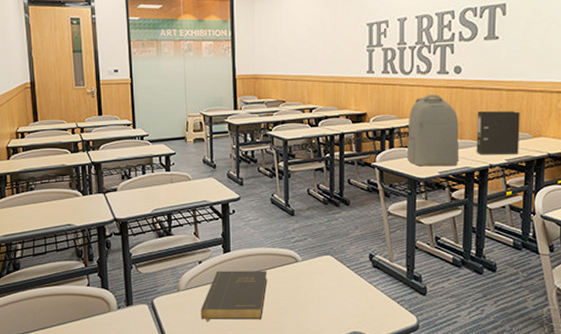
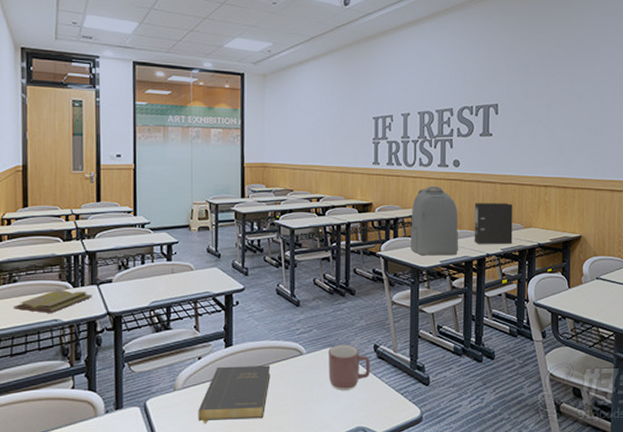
diary: none [32,197,100,218] -> present [13,289,92,313]
mug: none [324,253,365,297] -> present [328,345,370,390]

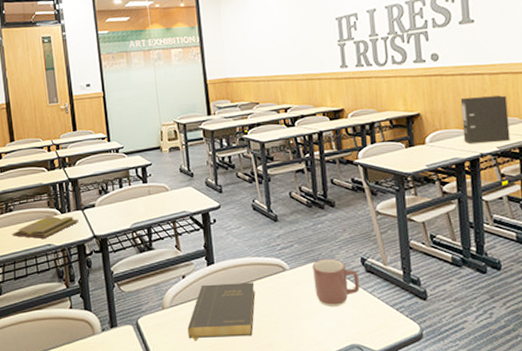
backpack: present [409,185,459,255] -> none [388,83,447,160]

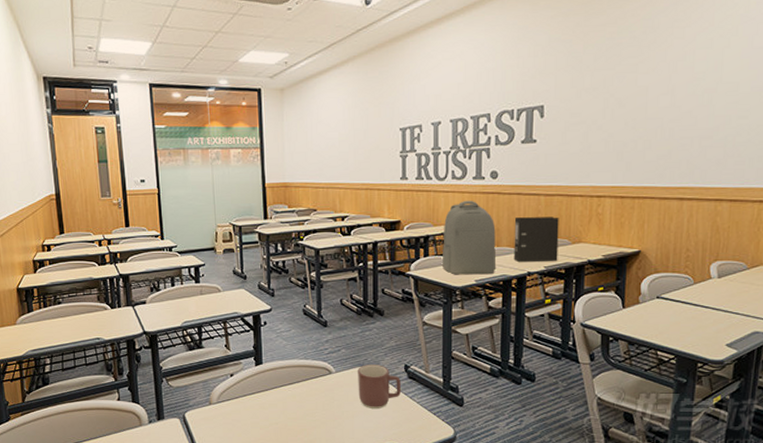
diary: present [12,215,79,239] -> none [60,310,129,332]
book: present [187,282,255,342] -> none [233,383,301,436]
backpack: none [388,83,447,160] -> present [441,200,497,274]

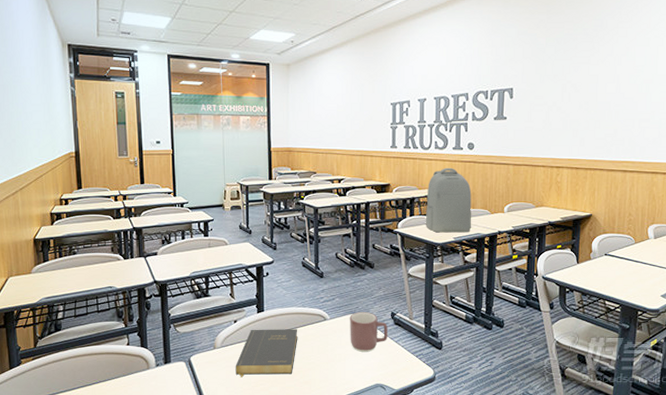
book: none [233,383,301,436] -> present [235,329,298,378]
binder: present [513,217,559,262] -> none [486,184,525,222]

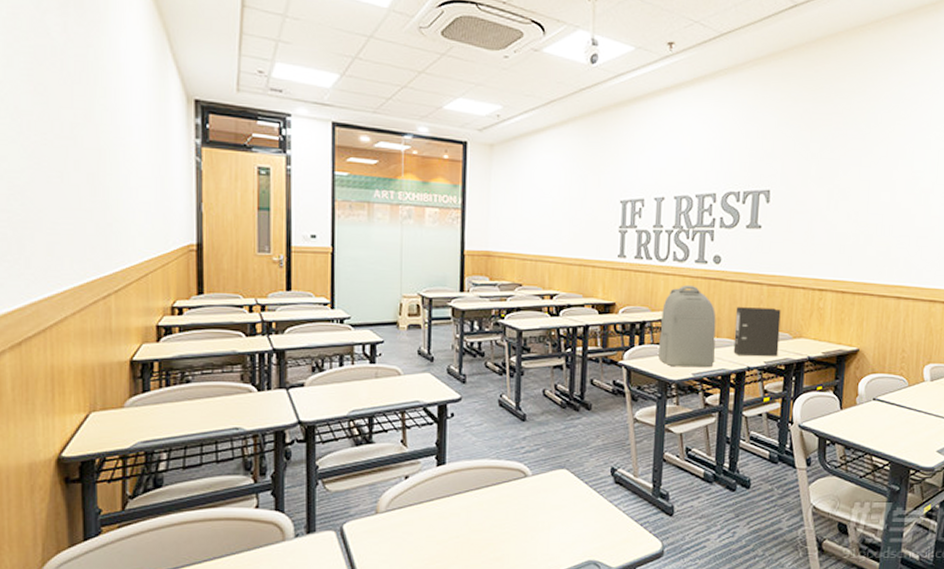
book: present [235,329,298,378] -> none [403,487,490,553]
mug: present [350,312,388,352] -> none [557,467,606,518]
binder: none [486,184,525,222] -> present [733,307,781,356]

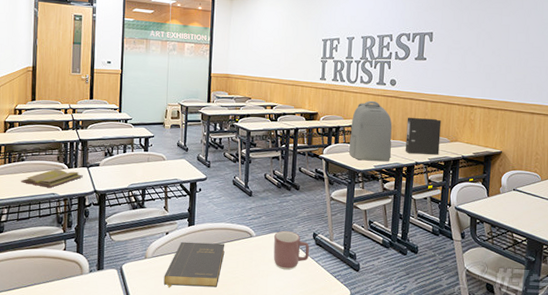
diary: none [186,392,280,420] -> present [21,169,83,188]
book: none [403,487,490,553] -> present [163,241,225,288]
mug: none [557,467,606,518] -> present [273,231,309,270]

